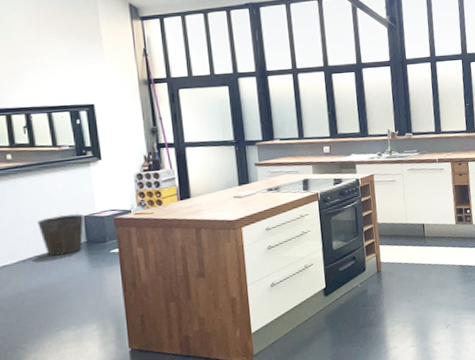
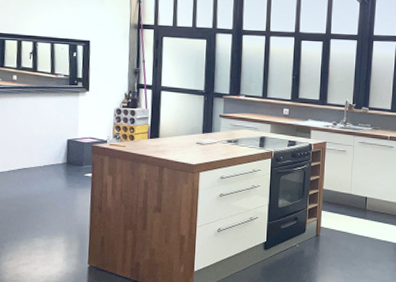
waste bin: present [37,214,85,256] -> none [29,136,68,171]

